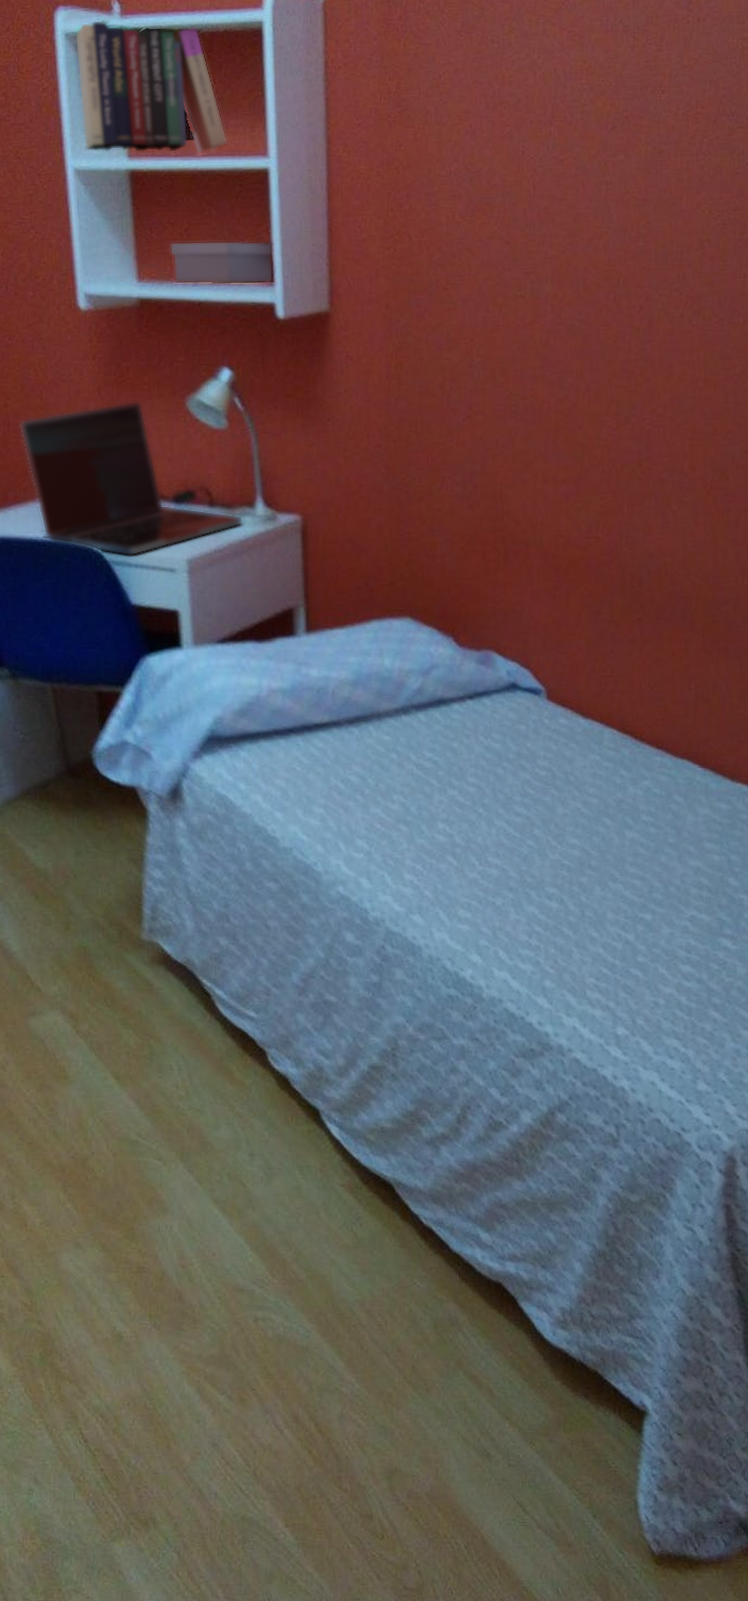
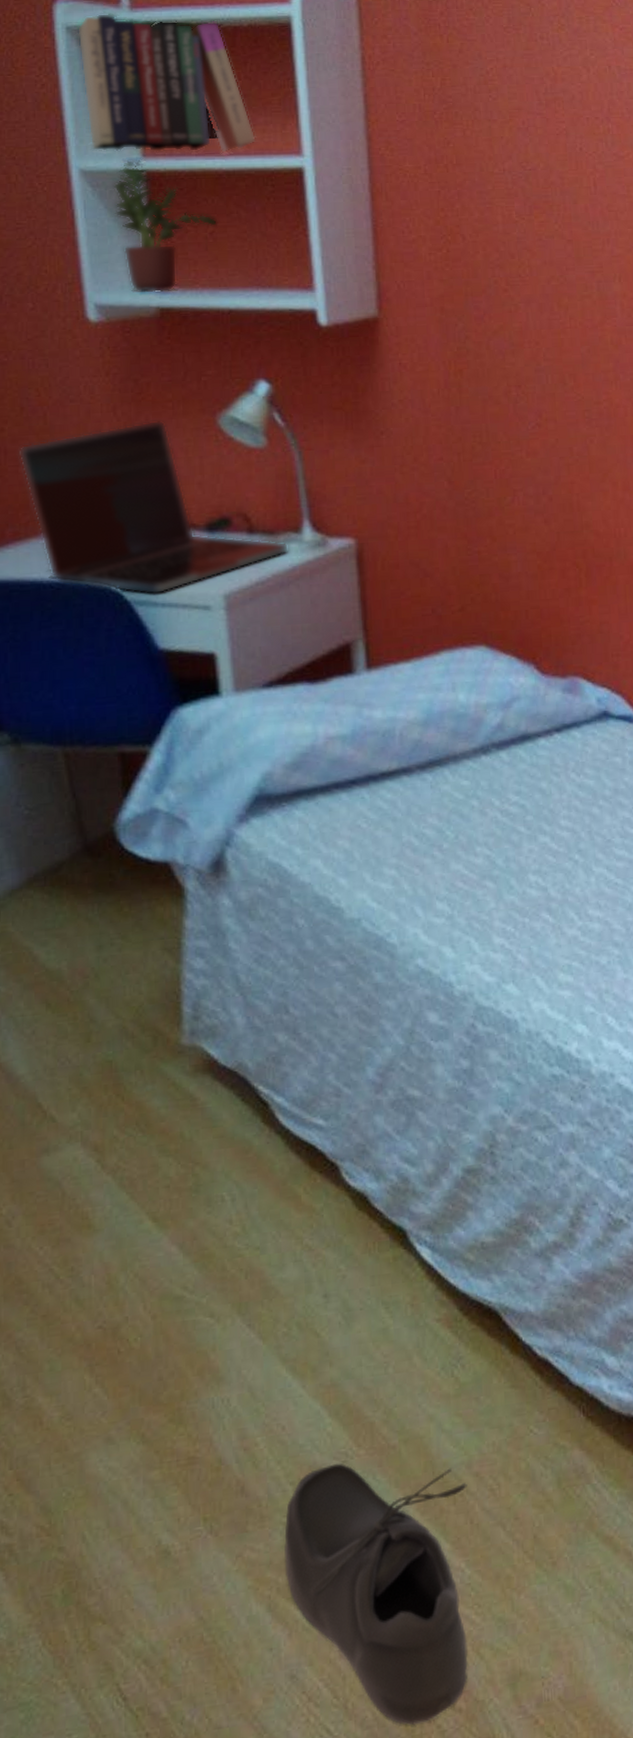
potted plant: none [102,160,191,285] -> present [113,160,217,293]
decorative box: present [170,241,274,284] -> none [193,244,314,291]
shoe: none [212,1287,360,1496] -> present [284,1463,468,1726]

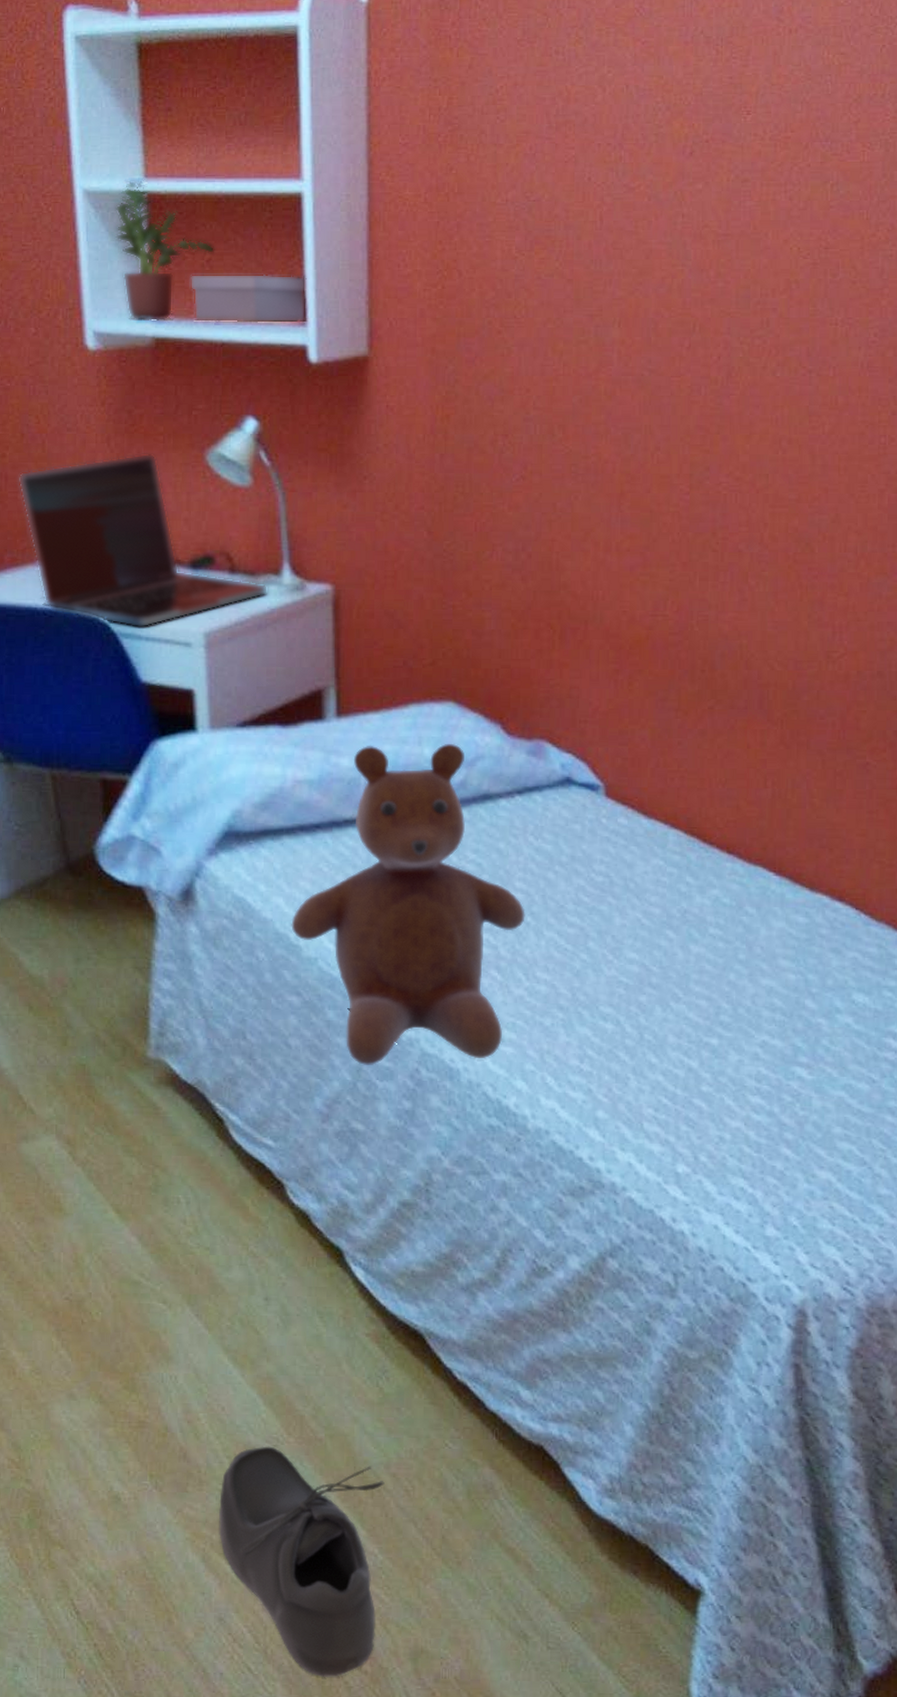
books: present [78,14,257,153] -> none [86,22,258,175]
decorative box: none [193,244,314,291] -> present [189,275,307,323]
teddy bear: none [331,687,573,1027] -> present [291,744,525,1065]

